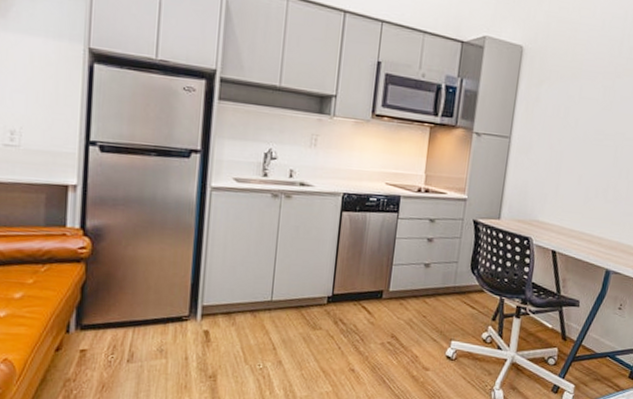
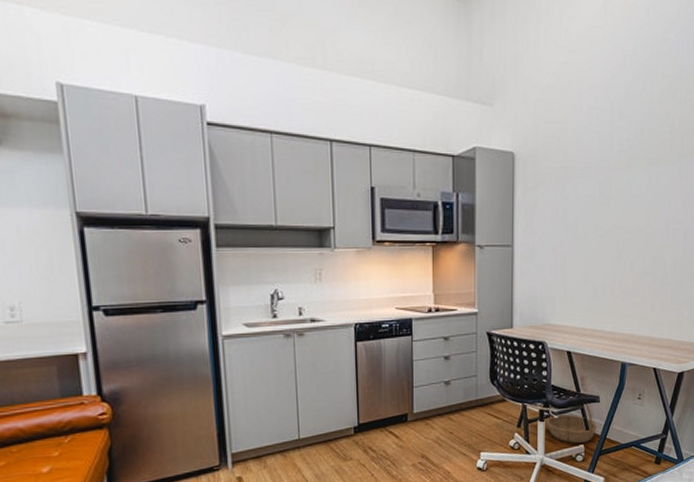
basket: none [522,289,574,347] -> present [546,389,598,444]

